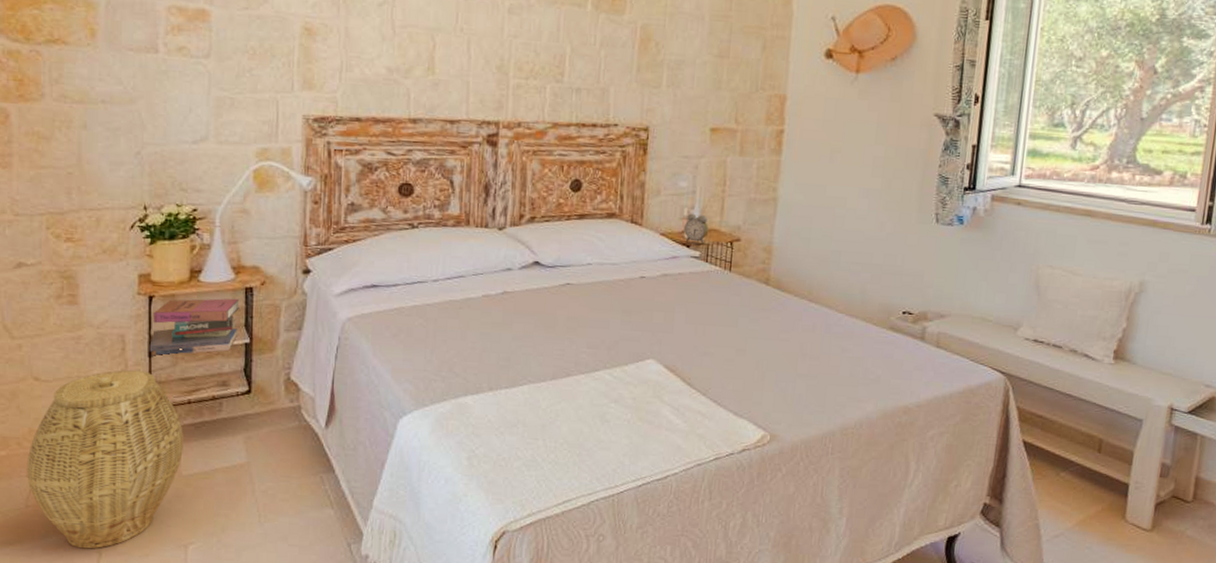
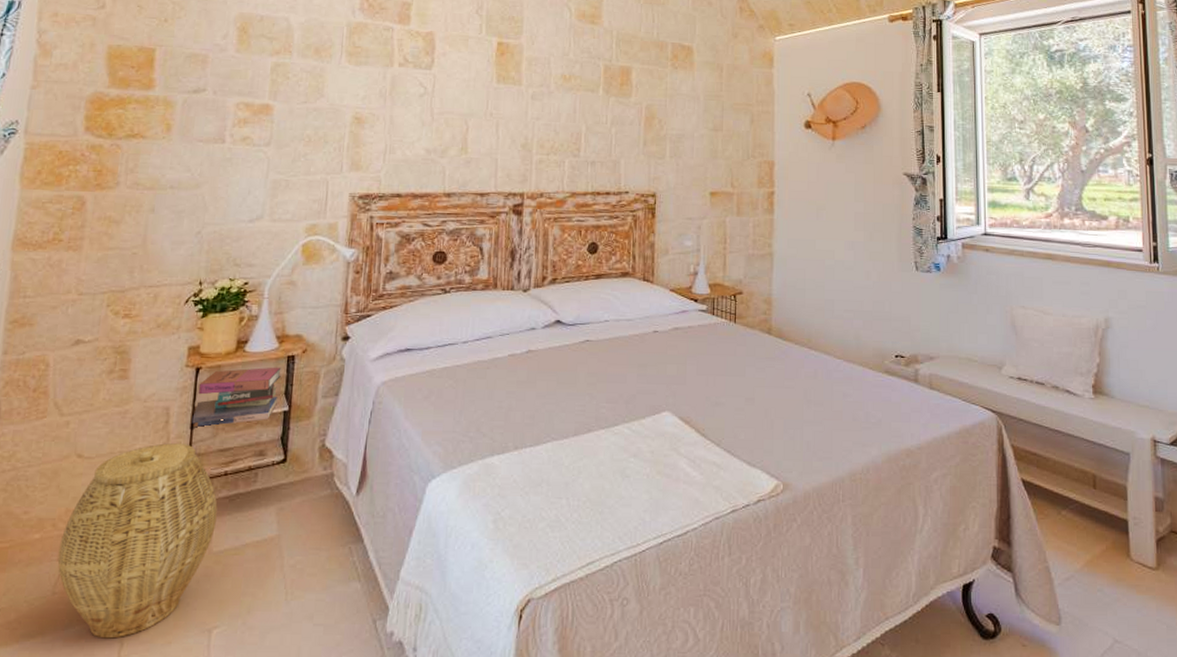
alarm clock: present [684,213,709,245] -> none [692,270,714,299]

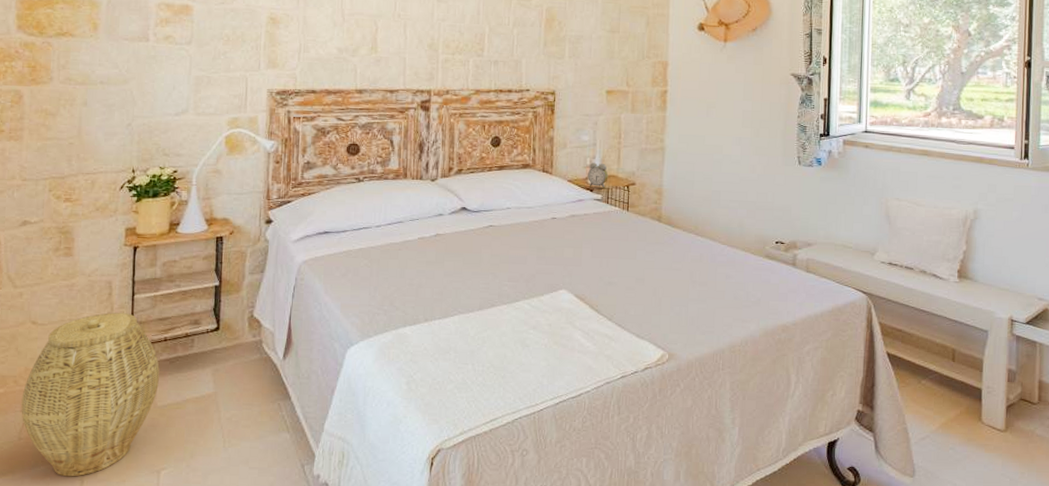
books: present [191,367,282,427] -> none [132,246,211,299]
alarm clock: none [692,270,714,299] -> present [588,162,609,189]

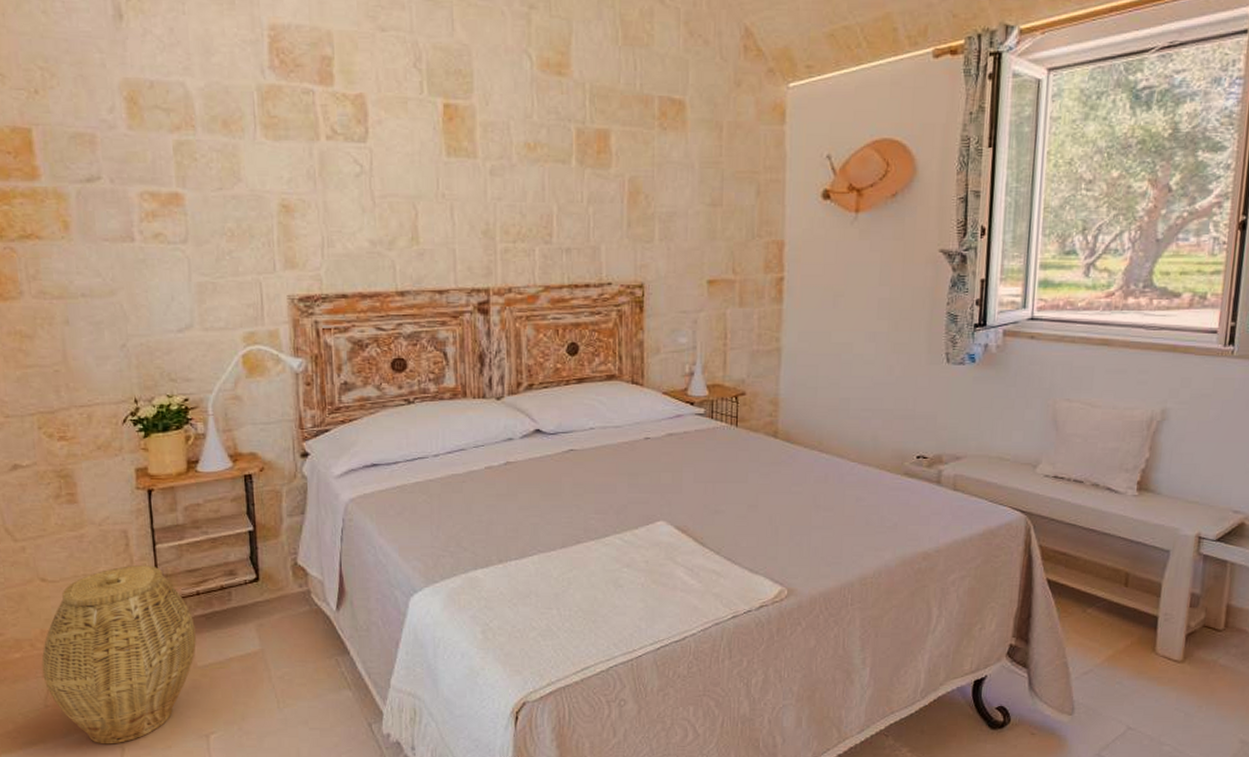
alarm clock: present [588,162,609,189] -> none [687,369,712,401]

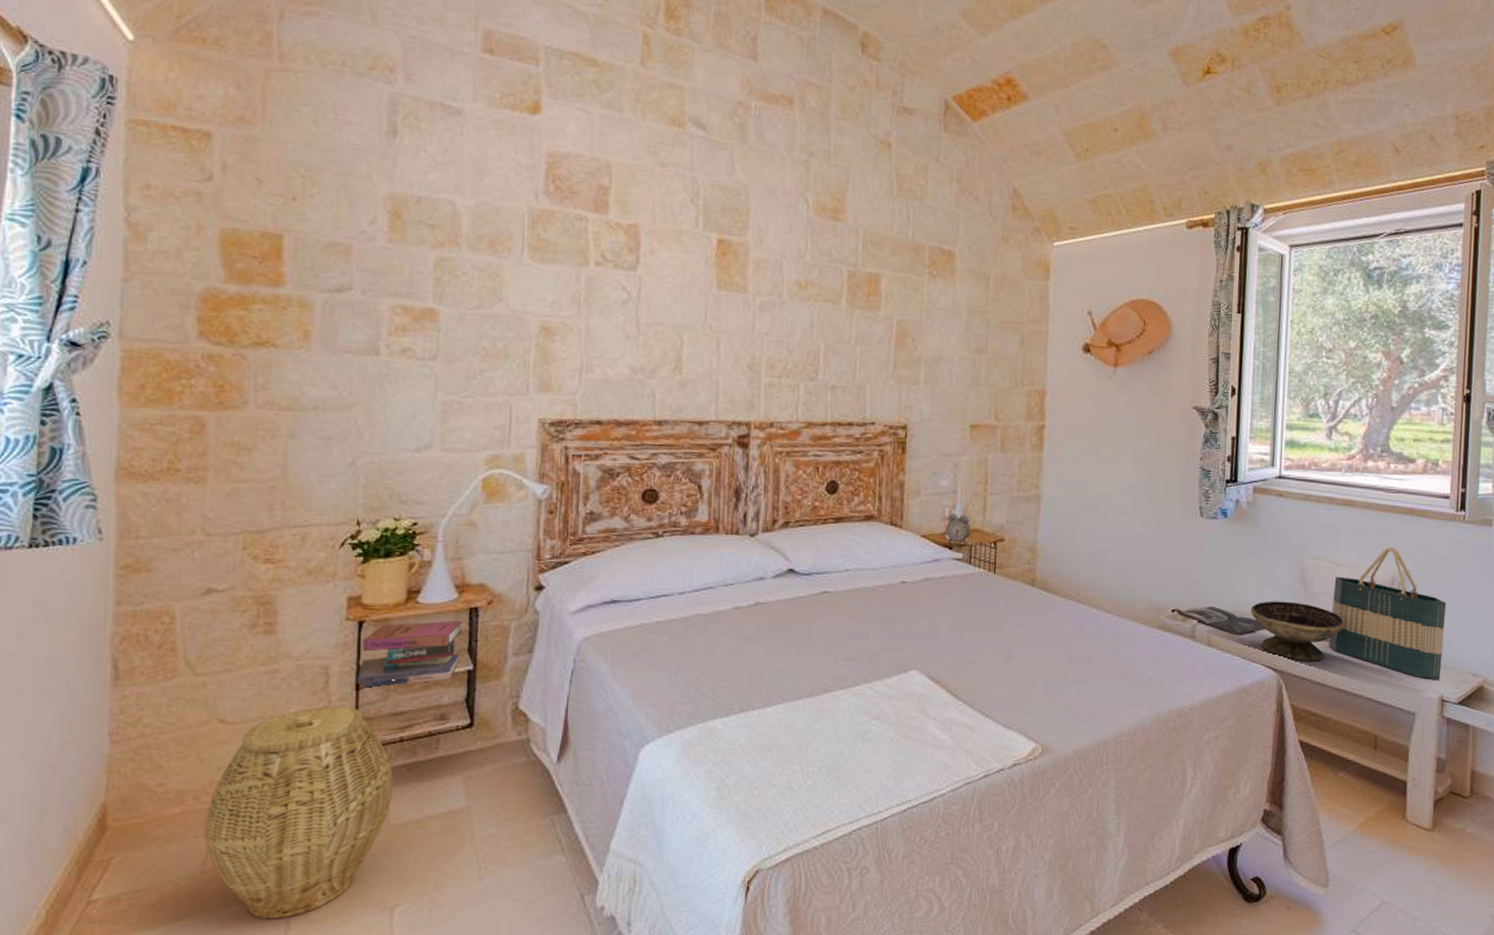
books: none [153,486,240,549] -> present [357,620,463,688]
alarm clock: none [687,369,712,401] -> present [946,513,972,546]
magazine: none [922,452,1013,479] -> present [1177,606,1265,635]
decorative bowl: none [998,444,1098,503] -> present [1250,601,1344,661]
tote bag: none [1080,387,1209,518] -> present [1329,548,1447,681]

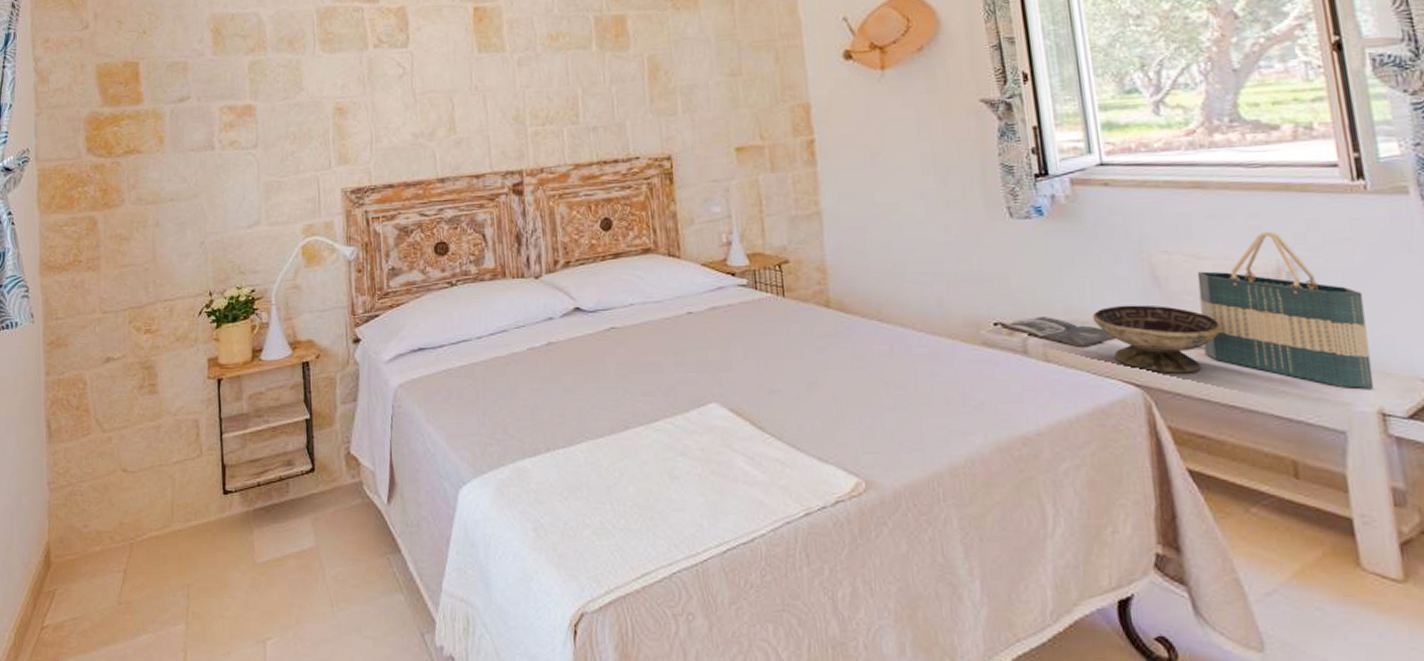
woven basket: present [204,706,393,919] -> none [118,456,256,648]
books: present [357,620,463,688] -> none [220,374,298,438]
alarm clock: present [946,513,972,546] -> none [726,239,753,271]

